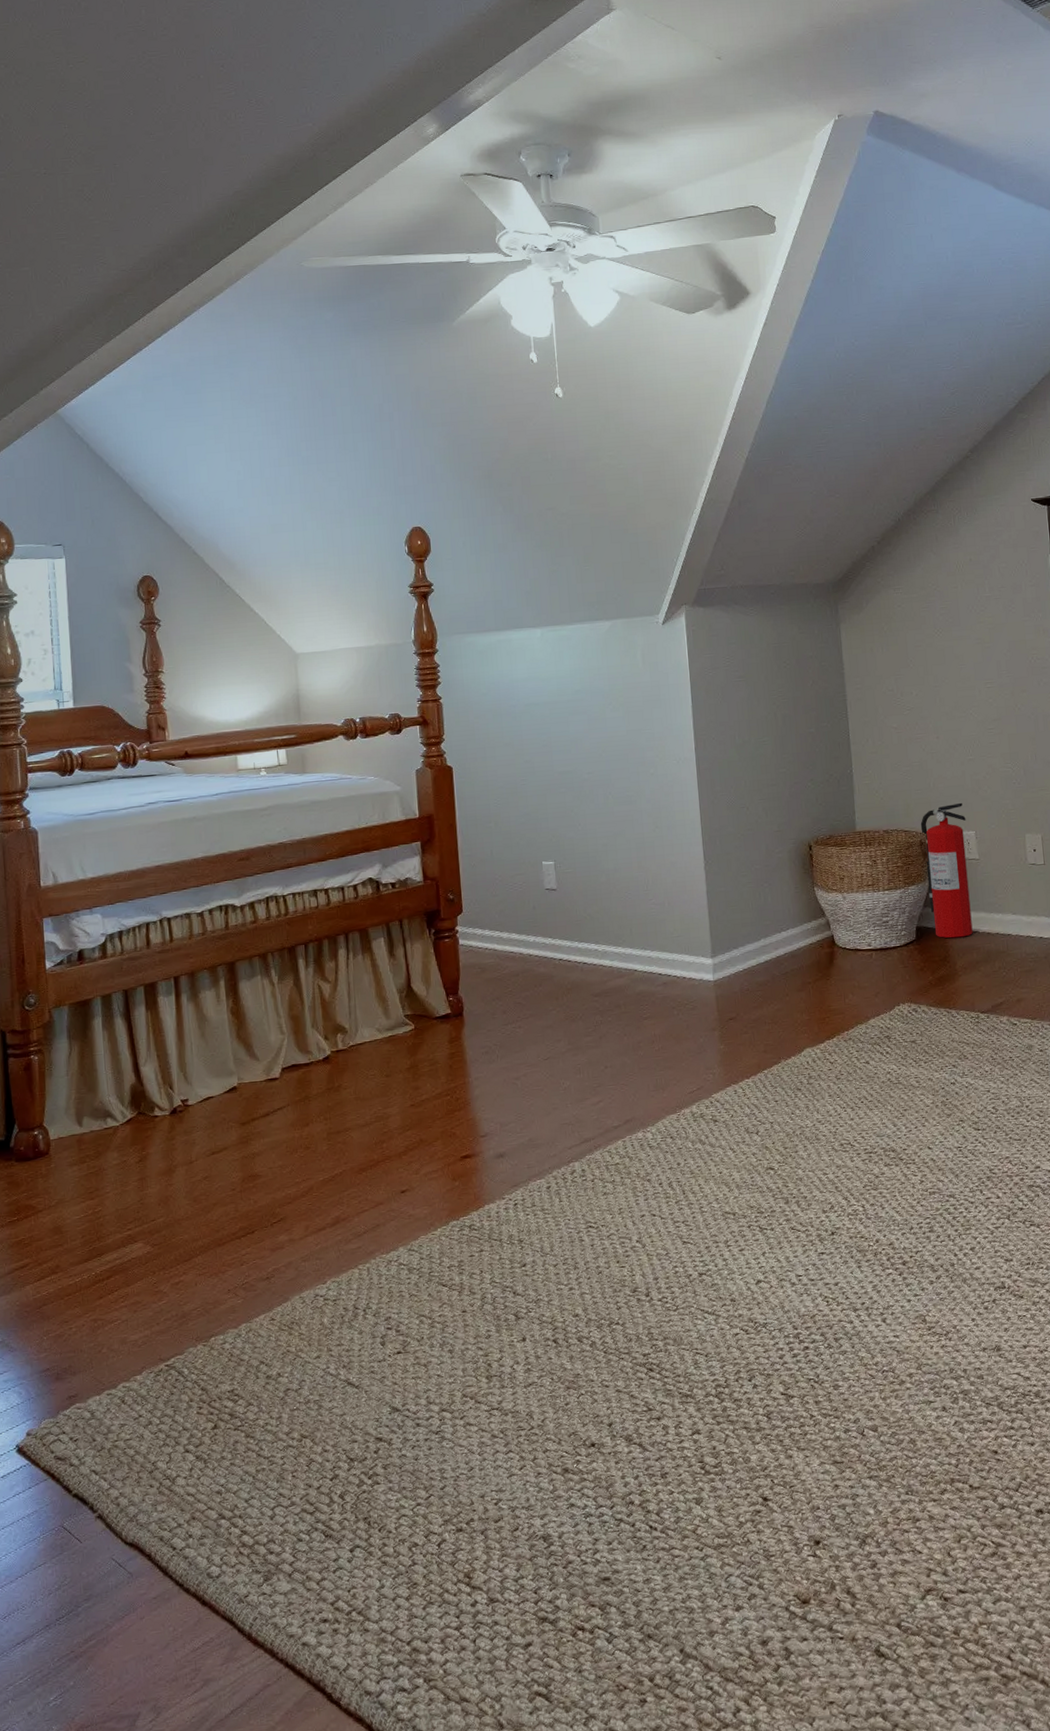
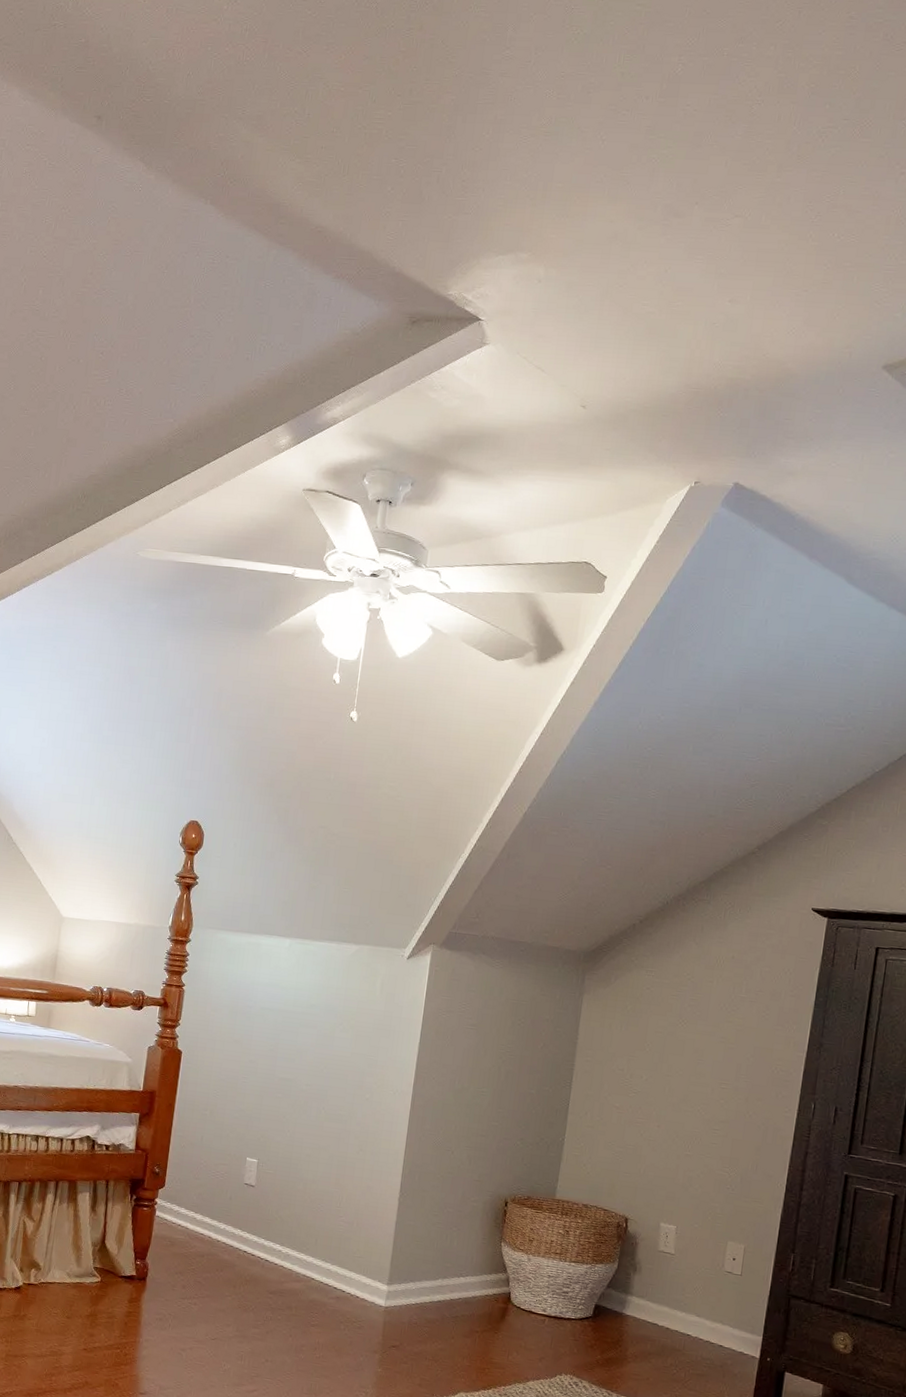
fire extinguisher: present [920,802,973,938] -> none [613,1194,670,1326]

